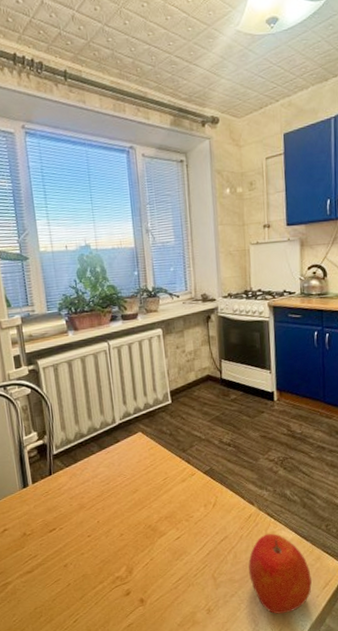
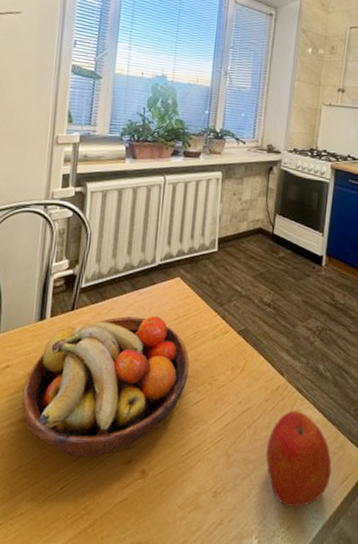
fruit bowl: none [23,468,166,595] -> present [22,315,190,457]

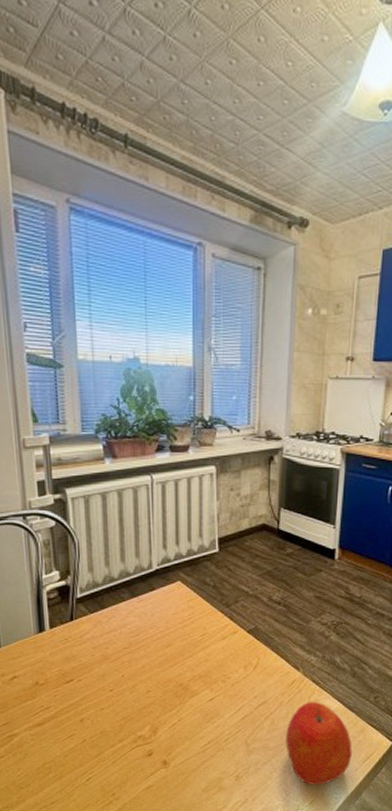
fruit bowl: present [22,315,190,457] -> none [34,620,200,753]

